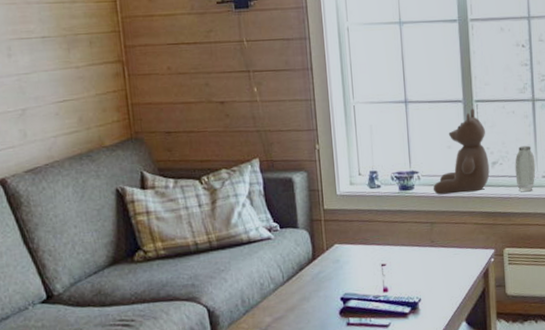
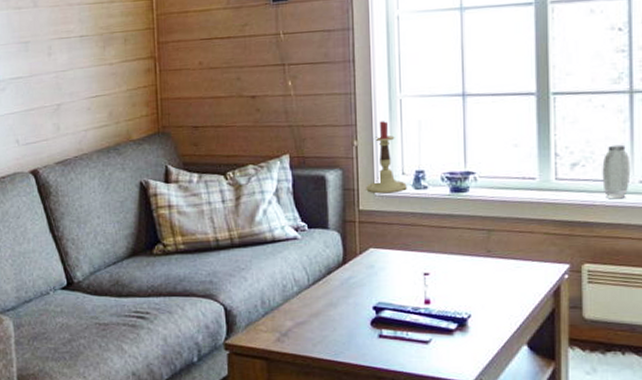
candlestick: none [329,126,363,194] -> present [366,121,407,194]
teddy bear: present [433,108,490,195] -> none [492,102,568,199]

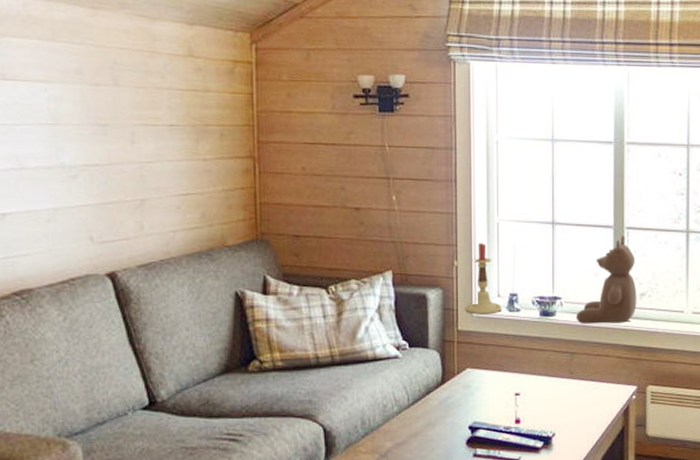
teddy bear: none [492,102,568,199] -> present [575,235,637,324]
vase: present [602,144,631,199] -> none [664,278,686,328]

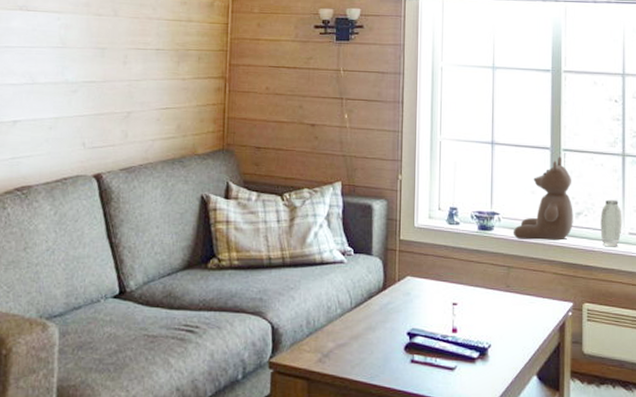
candlestick: present [465,243,502,315] -> none [407,159,442,227]
vase: none [664,278,686,328] -> present [600,199,622,247]

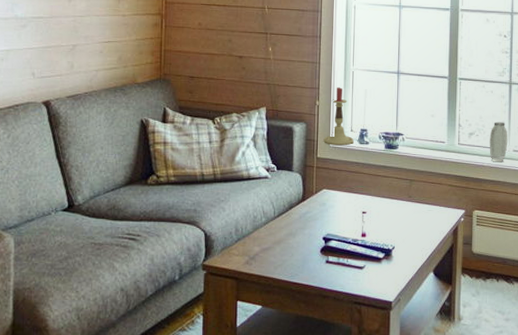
candlestick: none [407,159,442,227] -> present [323,87,354,146]
teddy bear: present [513,156,573,241] -> none [415,84,467,157]

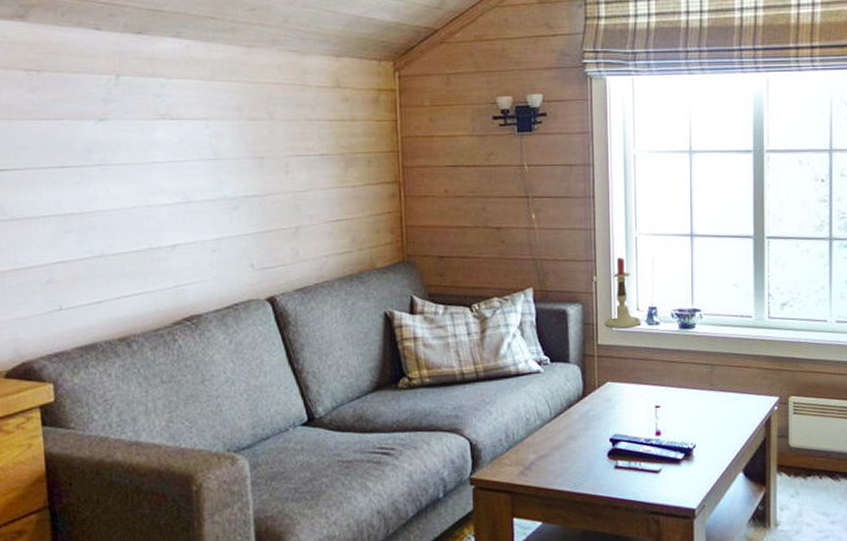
vase: present [489,121,508,163] -> none [806,287,829,337]

